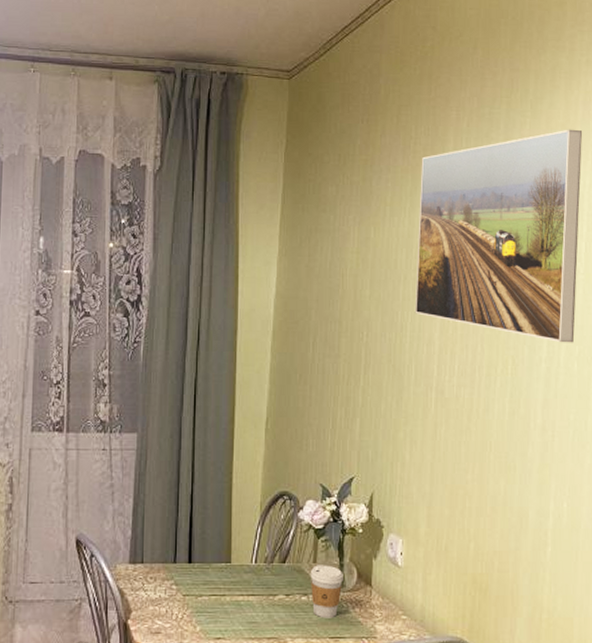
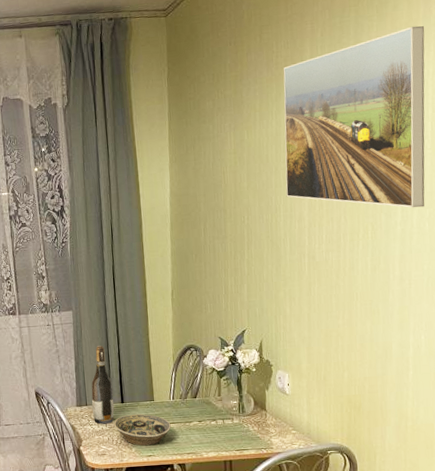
wine bottle: none [149,483,180,591] -> present [91,346,115,425]
bowl: none [176,579,250,625] -> present [114,414,171,446]
coffee cup: present [310,565,343,619] -> none [216,397,243,437]

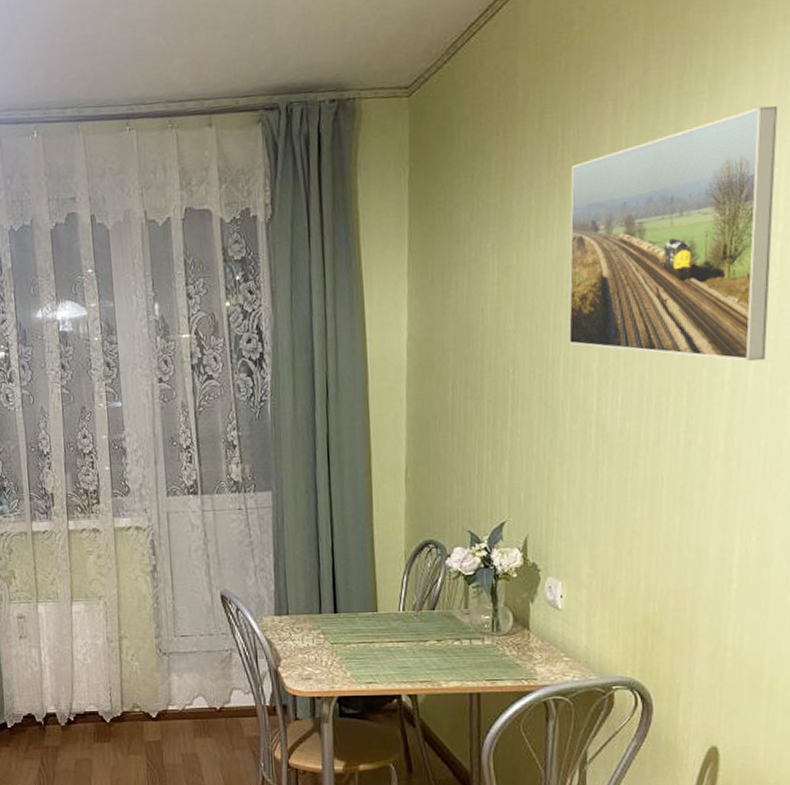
wine bottle: present [91,346,115,425] -> none [294,537,325,640]
bowl: present [114,414,171,446] -> none [323,627,400,670]

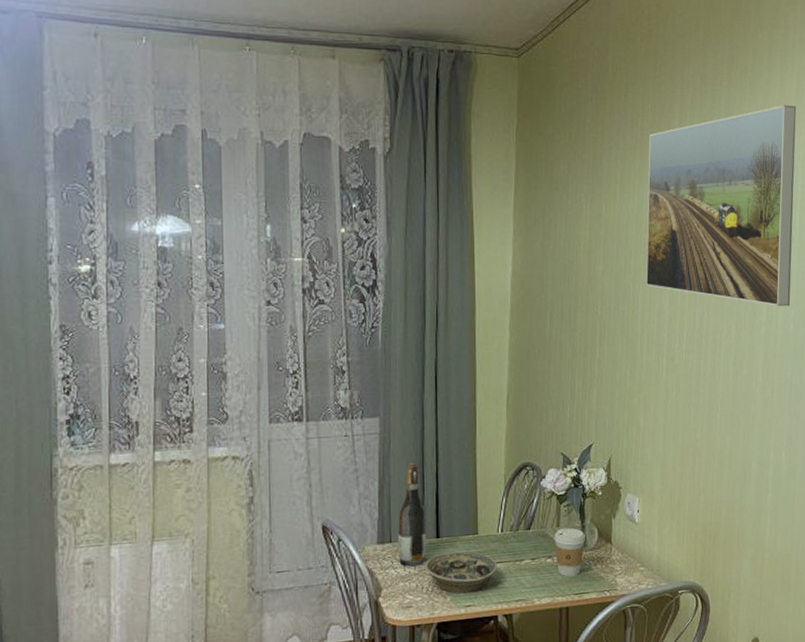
wine bottle: none [294,537,325,640] -> present [397,463,427,567]
bowl: none [323,627,400,670] -> present [425,551,498,594]
coffee cup: none [461,610,498,662] -> present [554,527,585,577]

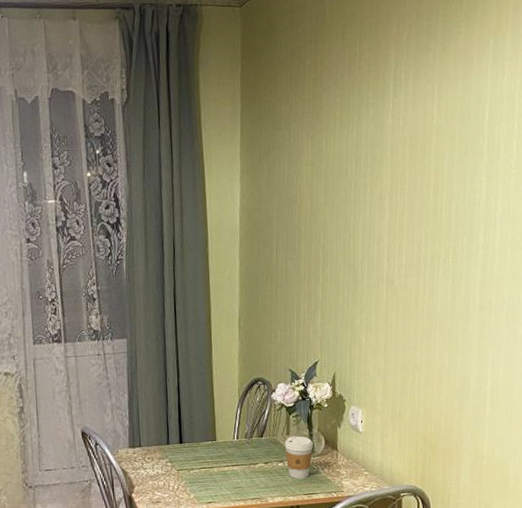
wine bottle: present [397,463,427,567] -> none [146,378,172,468]
bowl: present [425,551,498,594] -> none [171,455,234,492]
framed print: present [645,105,797,307] -> none [365,35,513,232]

